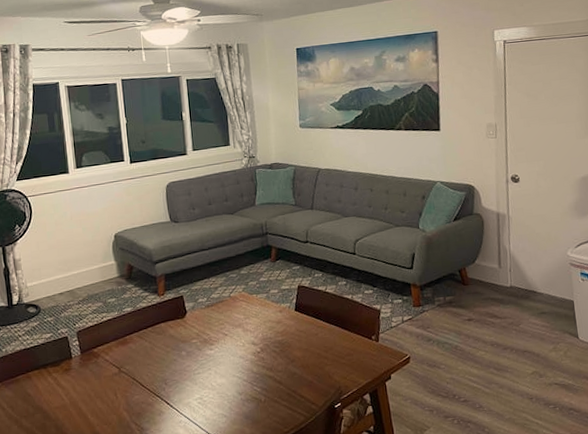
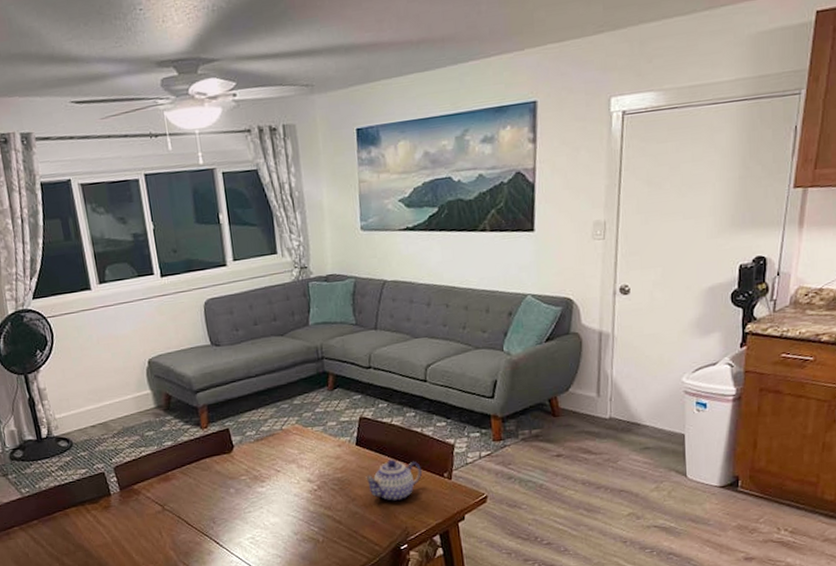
teapot: none [303,323,353,363] -> present [366,459,422,502]

